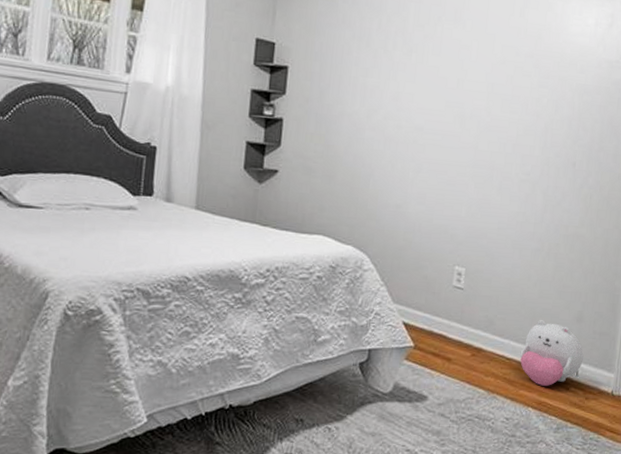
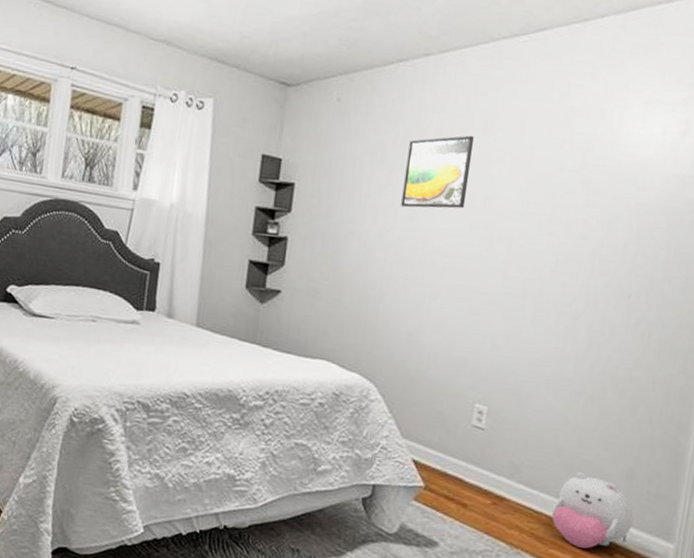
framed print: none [386,23,446,90] -> present [401,135,474,209]

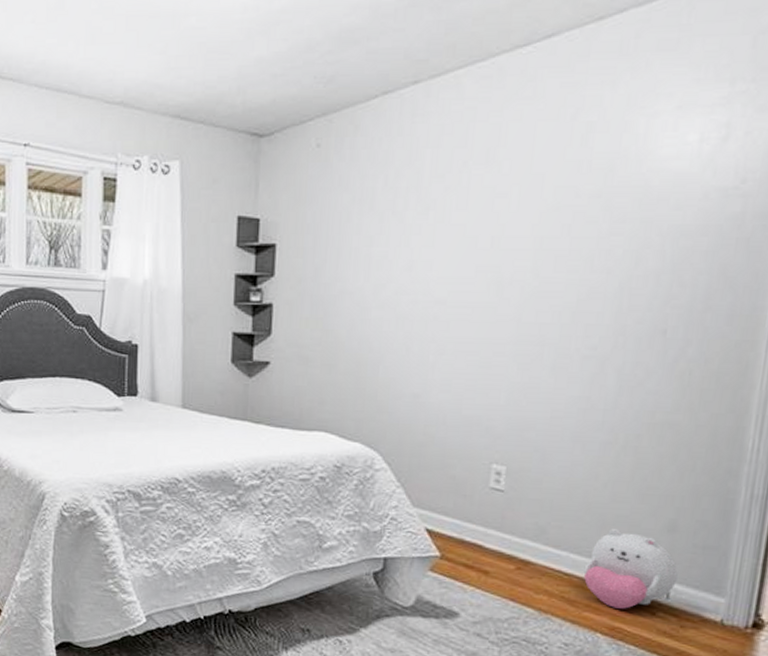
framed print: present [401,135,474,209] -> none [396,169,475,258]

